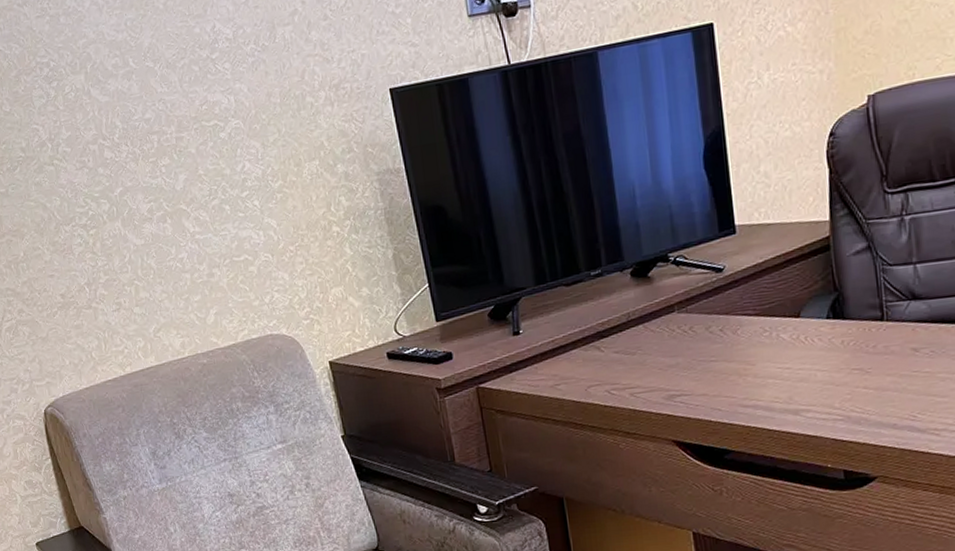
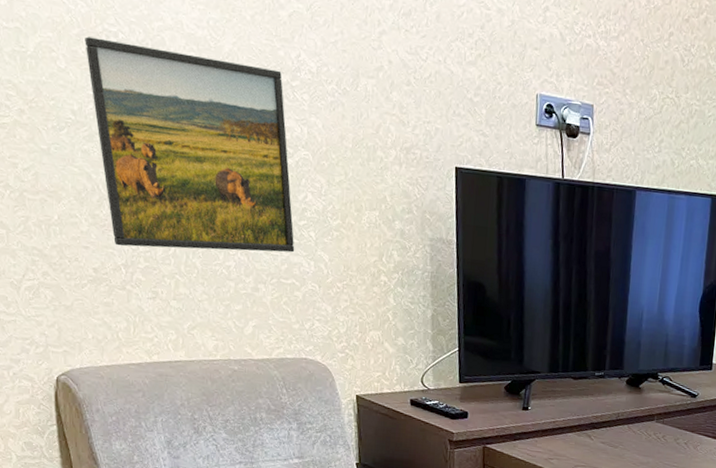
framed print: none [22,48,242,267] -> present [85,36,295,253]

